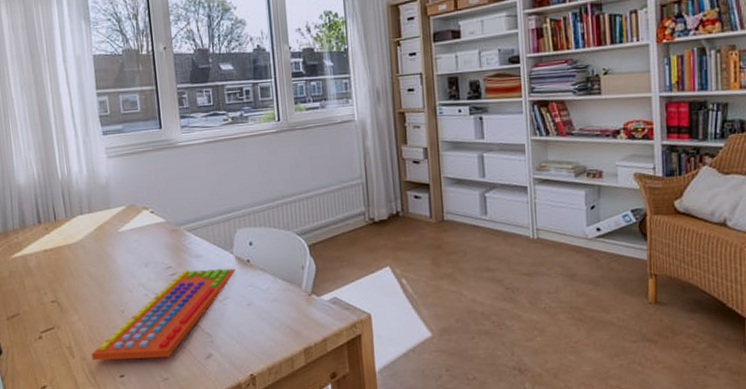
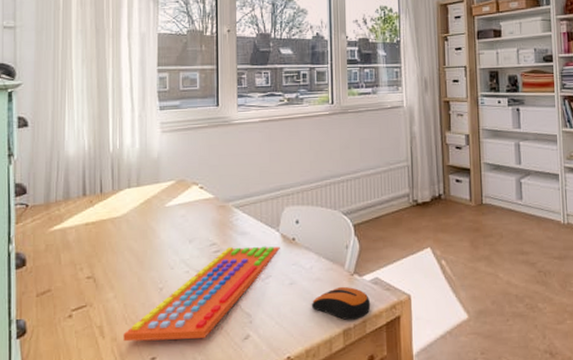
computer mouse: none [270,306,331,340] -> present [311,286,371,321]

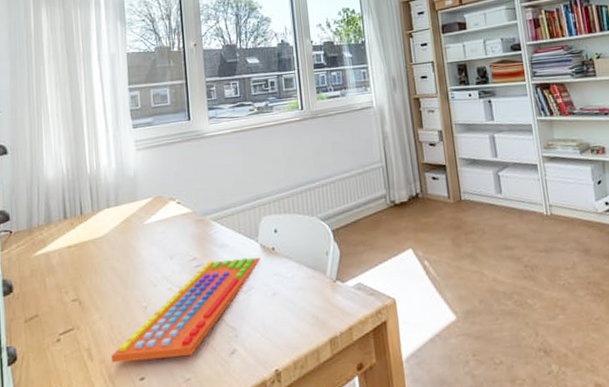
computer mouse: present [311,286,371,321] -> none [295,293,356,329]

